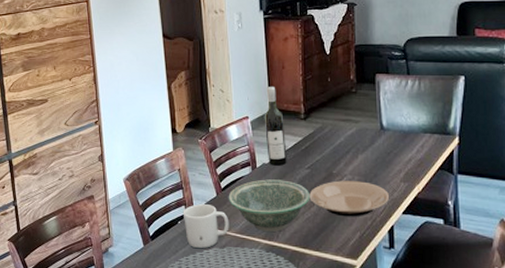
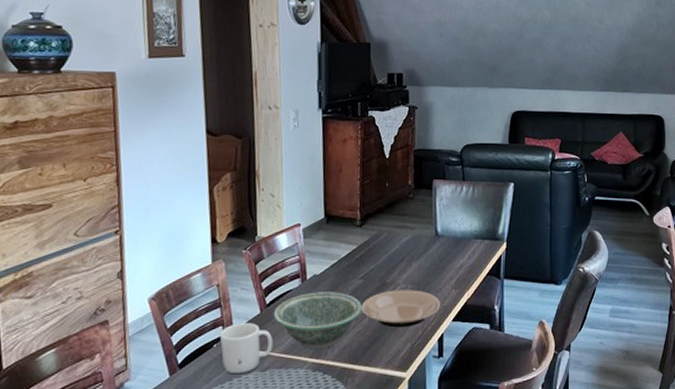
bottle: present [264,86,287,166] -> none [317,190,340,277]

